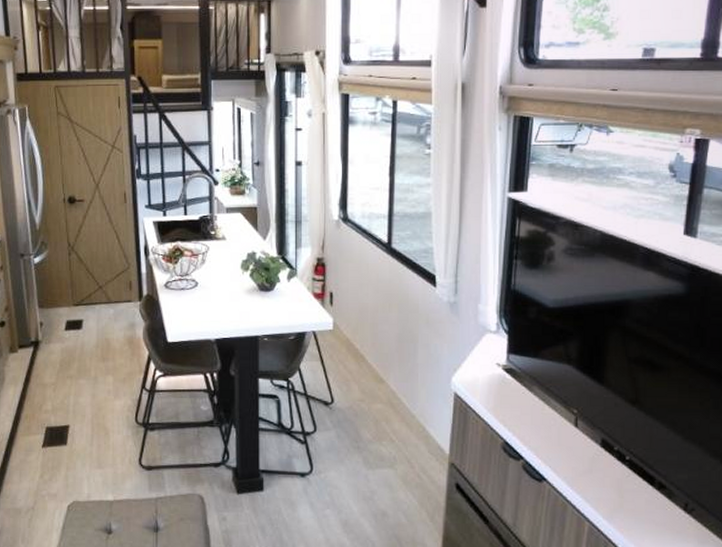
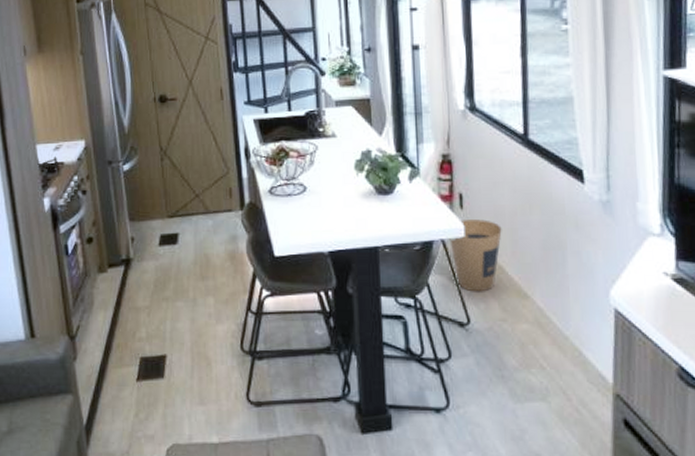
trash can: none [320,315,365,377] -> present [449,219,502,292]

